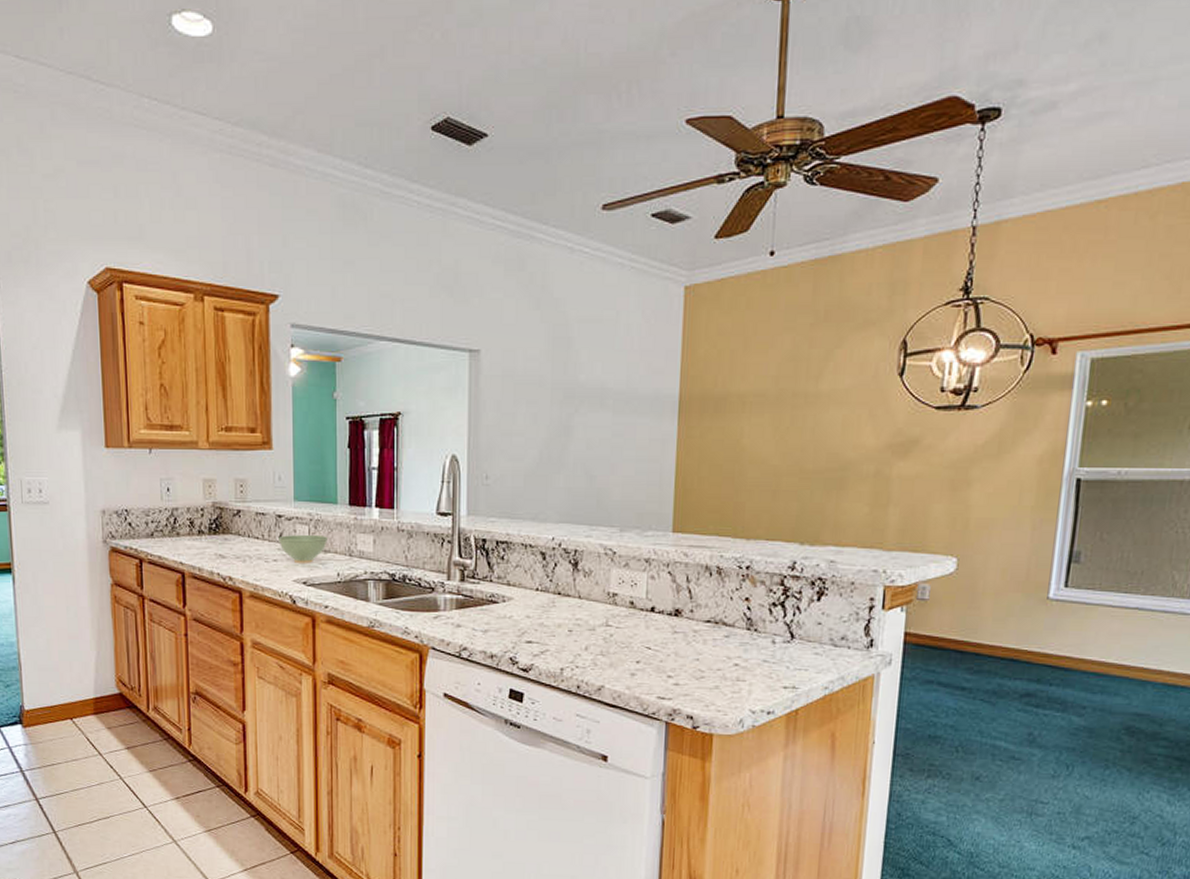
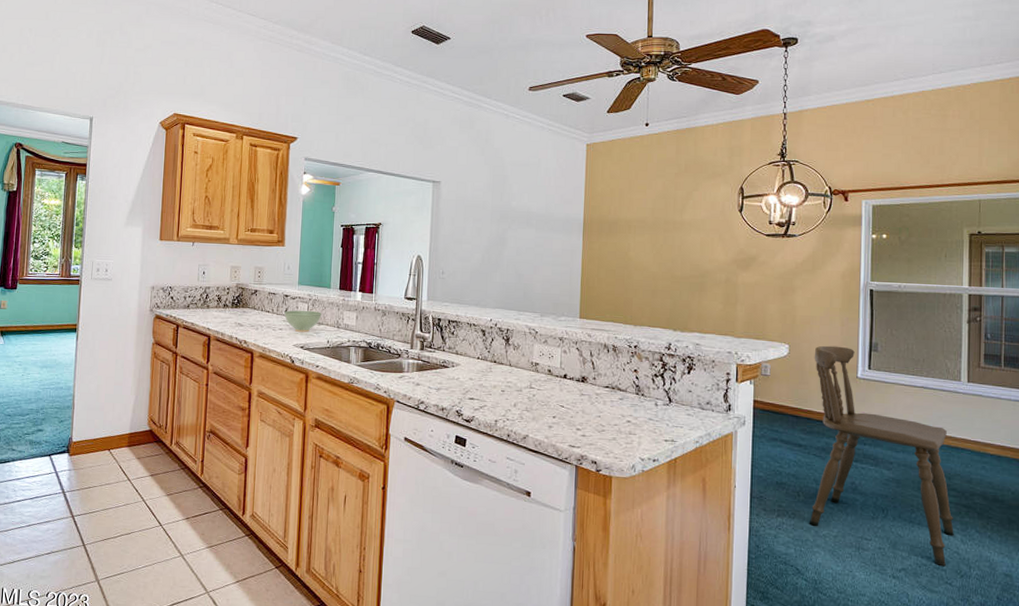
dining chair: none [969,557,1164,833] -> present [810,345,954,567]

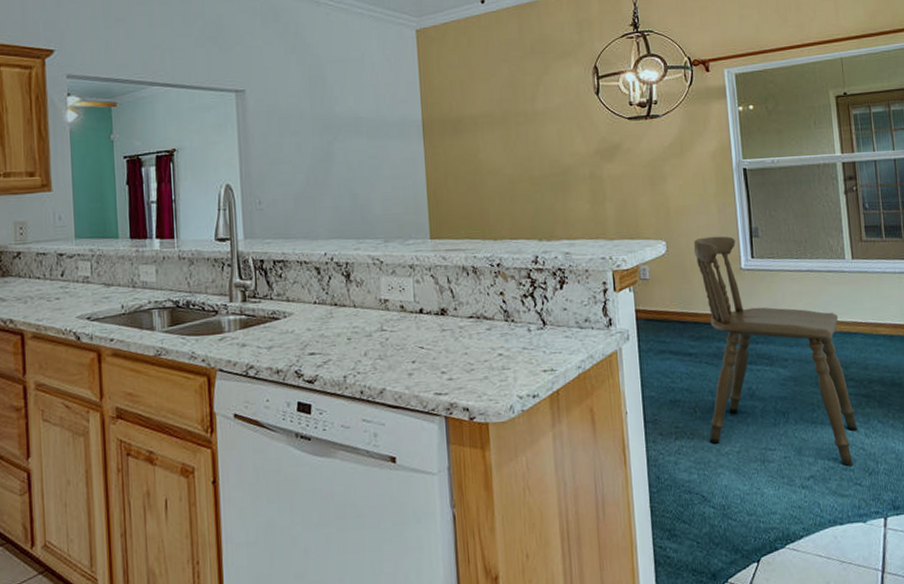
bowl: present [284,310,323,332] -> none [60,269,111,299]

